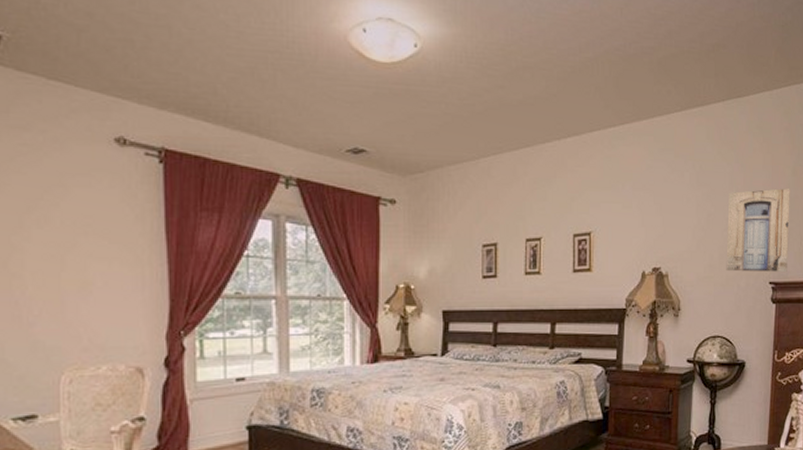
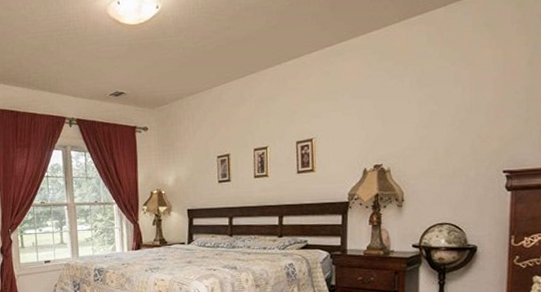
wall art: present [726,188,790,272] -> none [452,79,526,164]

